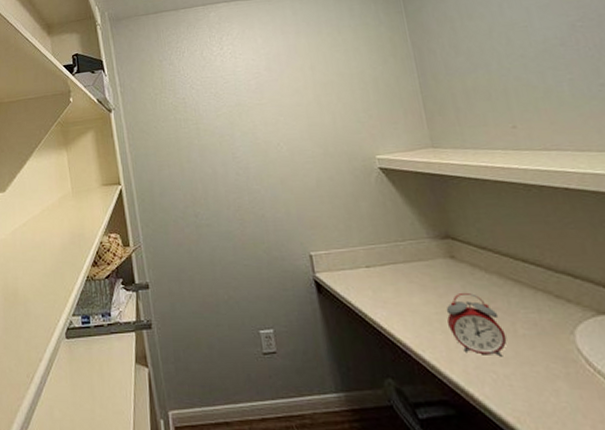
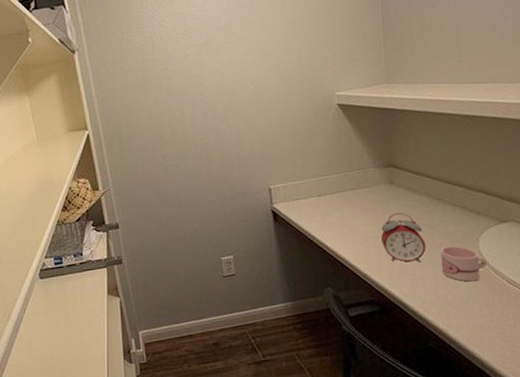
mug: none [525,338,593,388] -> present [440,245,488,282]

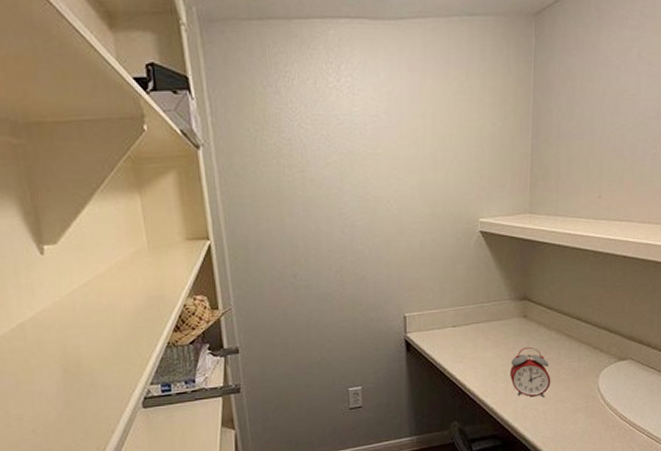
mug: present [440,245,488,282] -> none [563,381,605,417]

